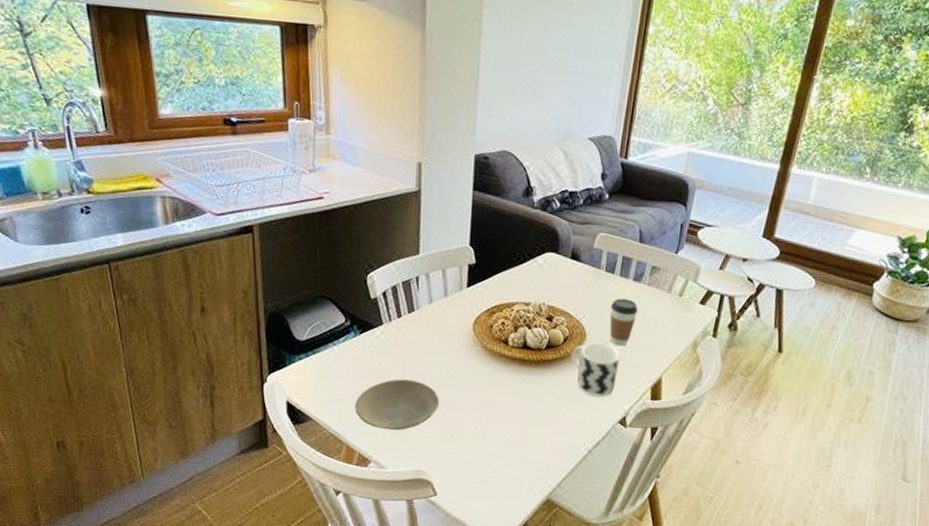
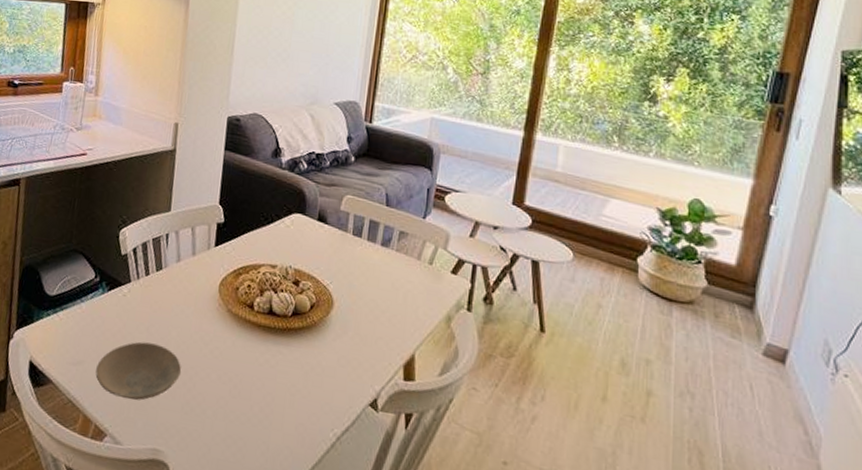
cup: present [571,342,620,397] -> none [318,311,369,374]
coffee cup: present [609,298,639,346] -> none [357,264,388,317]

